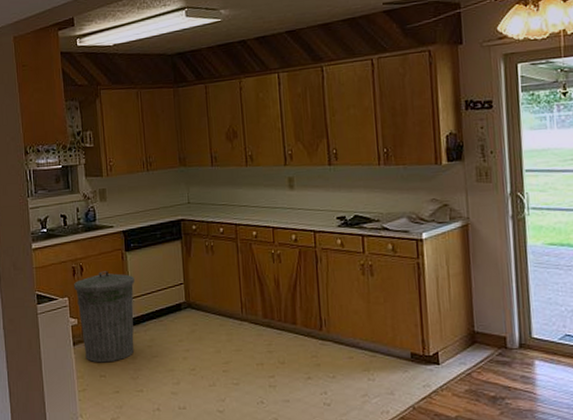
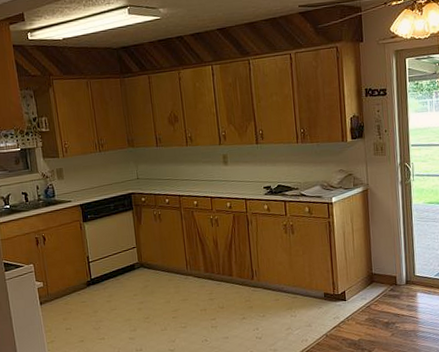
trash can: present [74,271,135,363] -> none [38,240,95,318]

